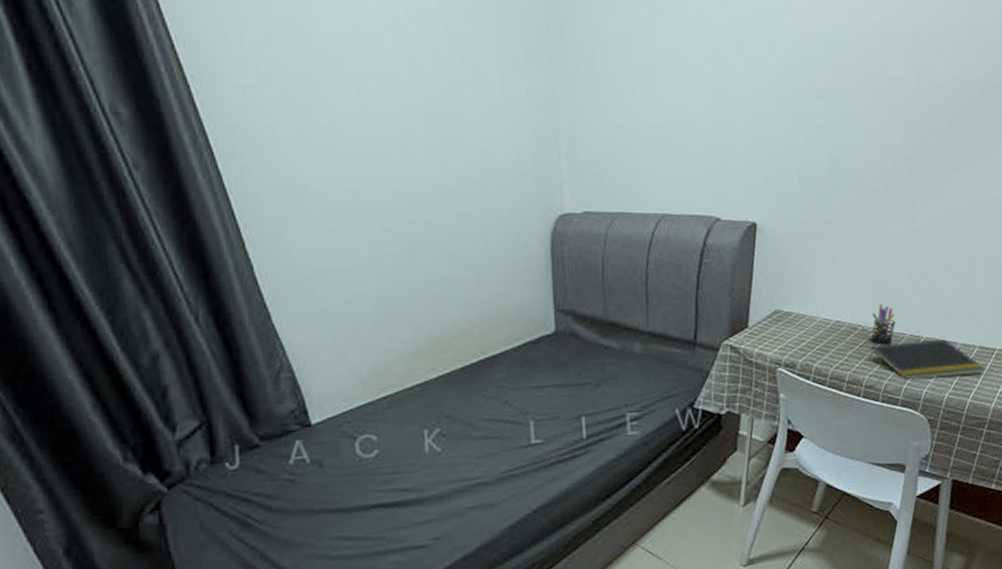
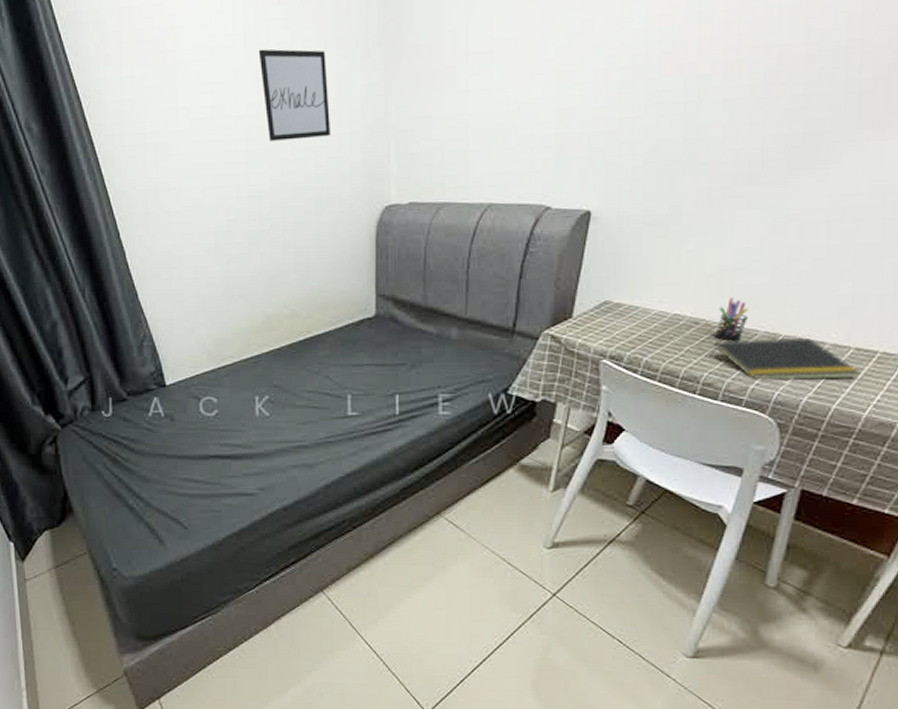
wall art: none [411,42,496,142] -> present [258,49,330,141]

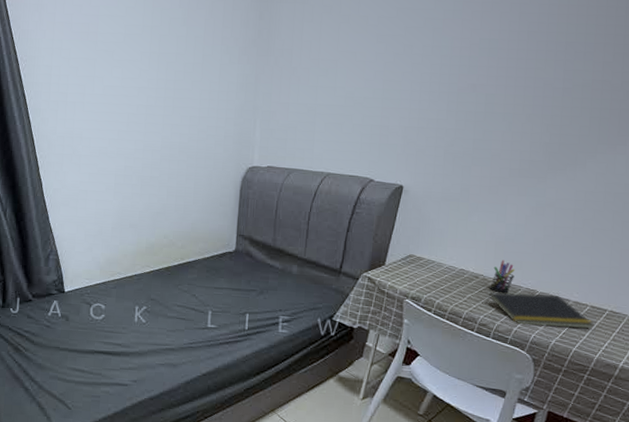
wall art: present [258,49,330,141] -> none [161,39,213,110]

